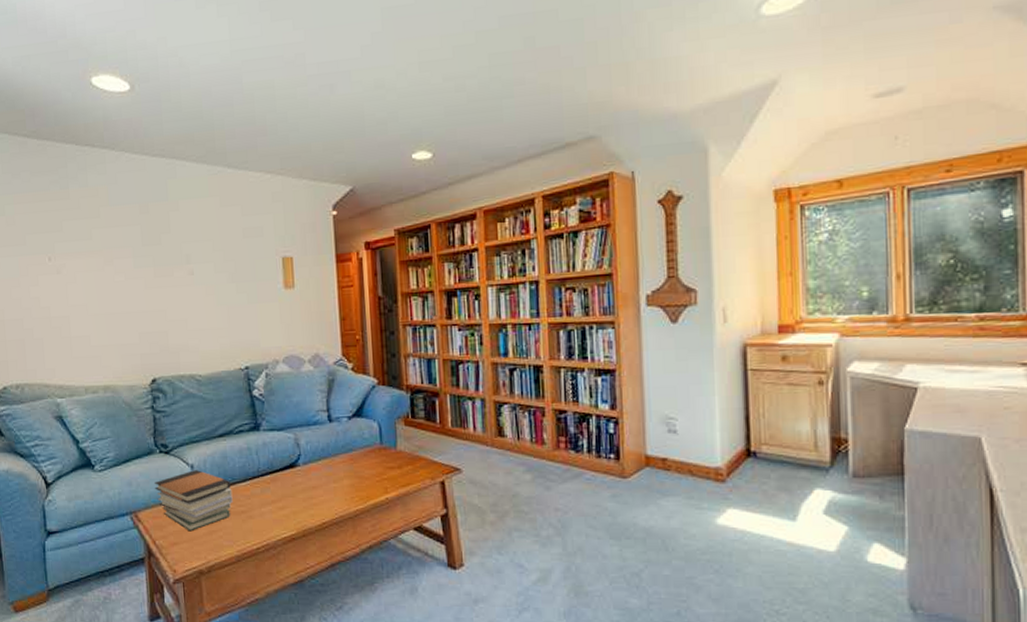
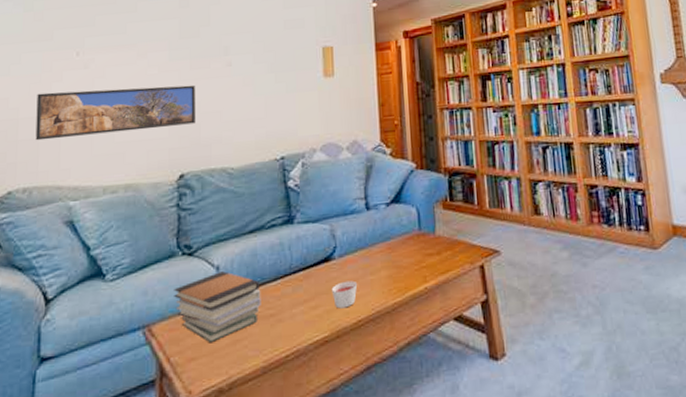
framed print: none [18,292,164,342] -> present [35,85,197,141]
candle: none [297,486,322,511] -> present [331,280,358,309]

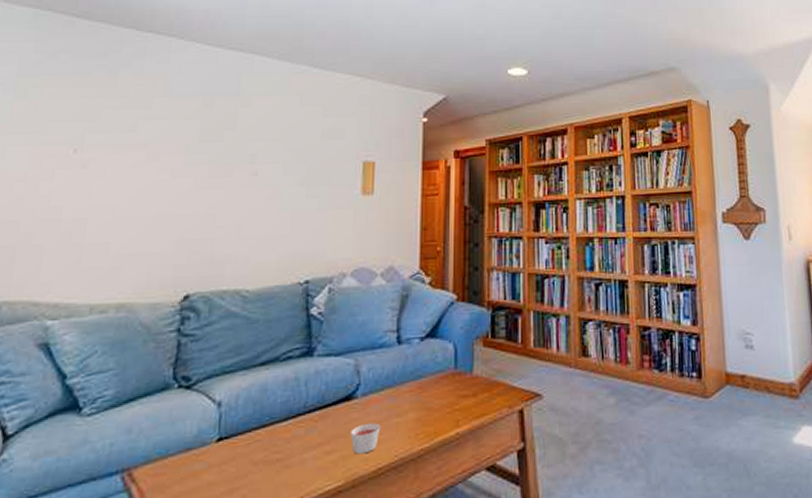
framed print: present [35,85,197,141] -> none [12,193,212,248]
book stack: present [174,271,261,343] -> none [163,408,268,492]

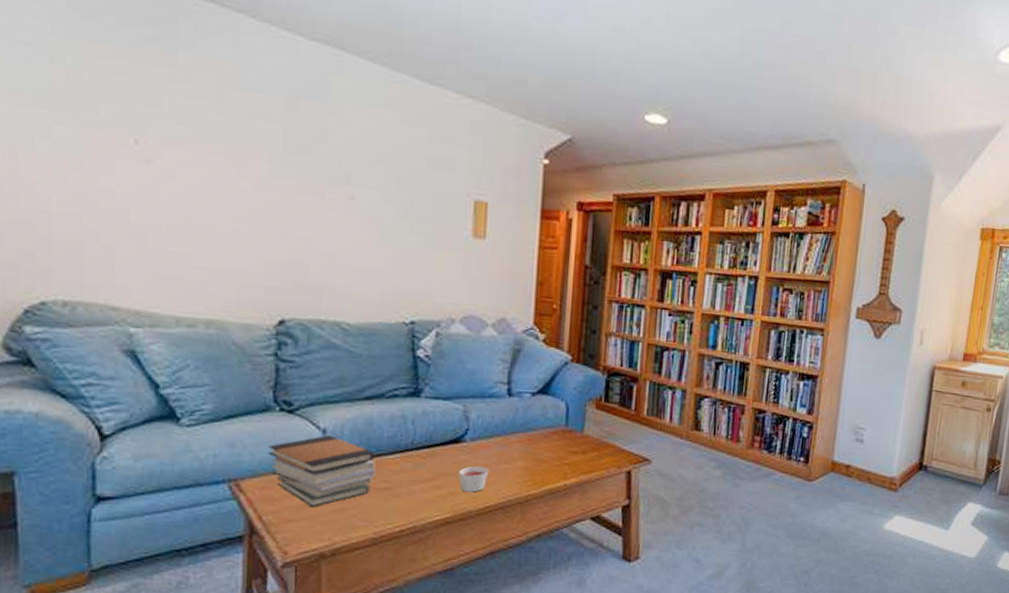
book stack: none [163,408,268,492] -> present [268,435,376,508]

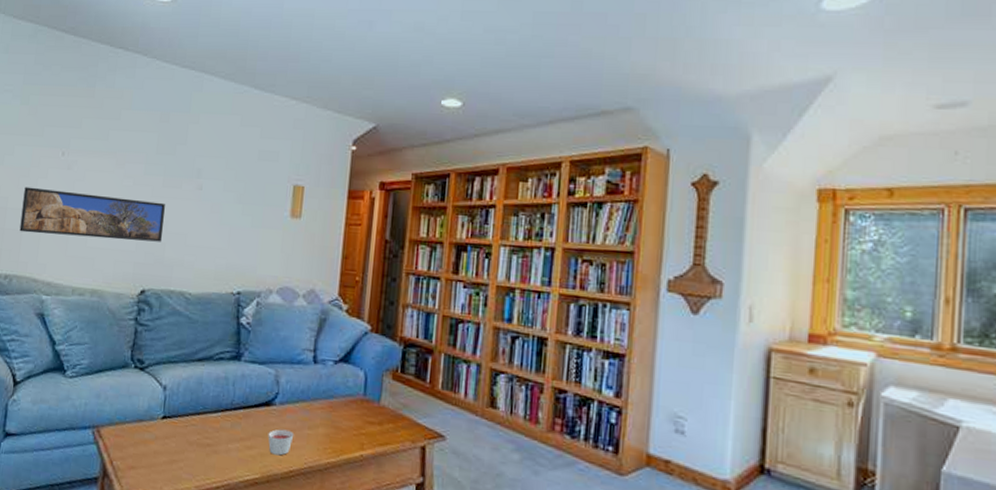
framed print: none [77,183,304,263] -> present [19,186,165,242]
book stack: present [268,435,376,508] -> none [123,392,202,457]

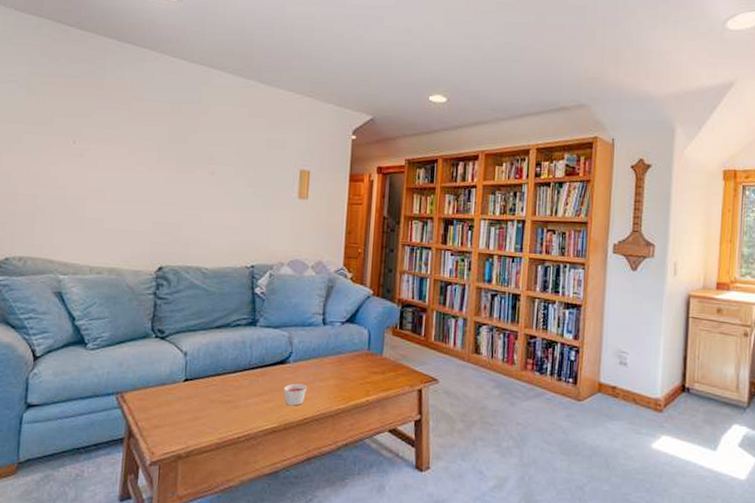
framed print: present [19,186,165,242] -> none [32,173,179,223]

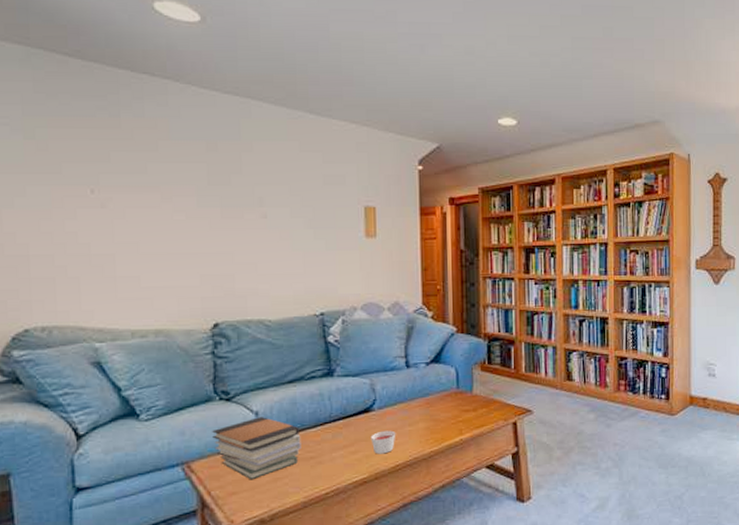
book stack: none [145,357,222,416] -> present [212,417,301,480]

